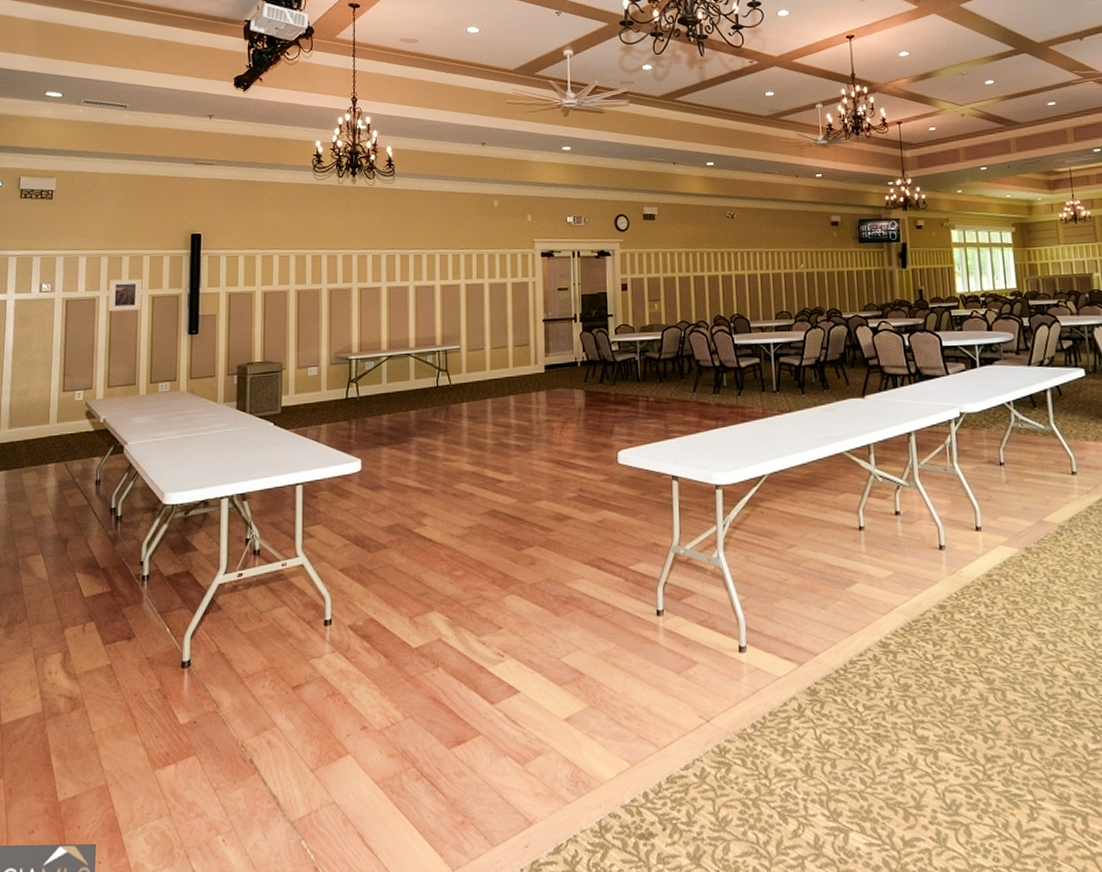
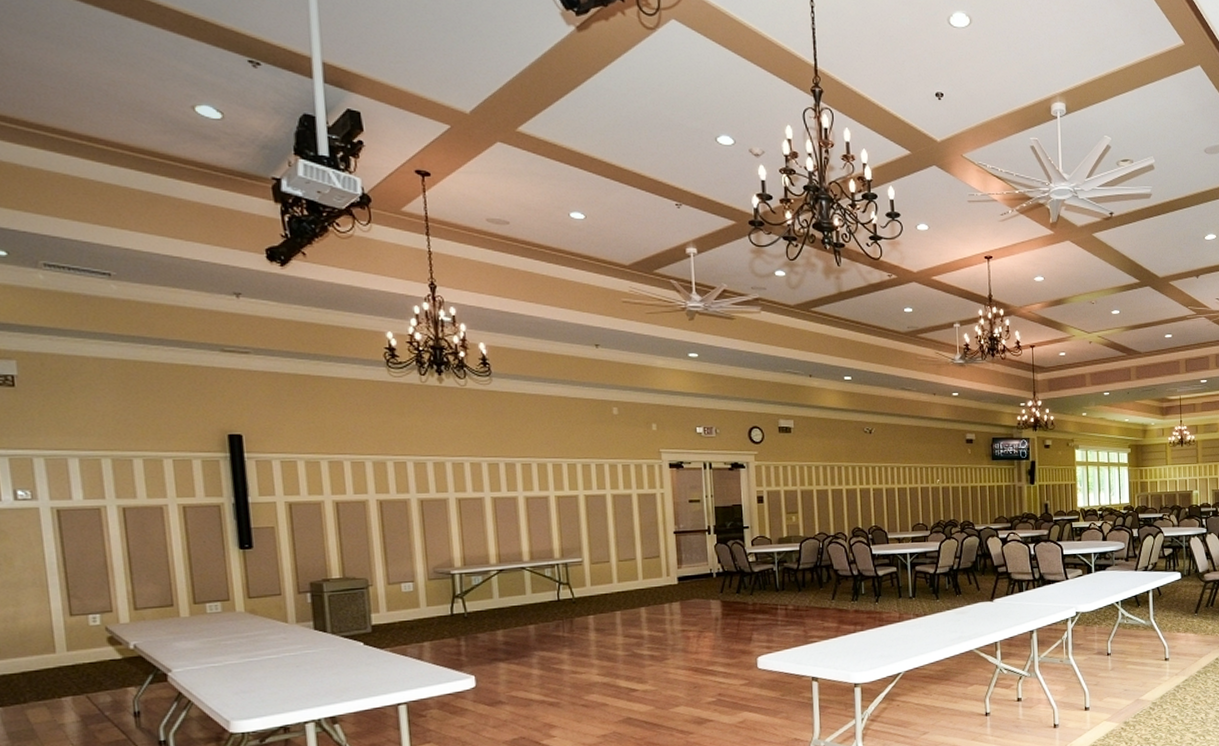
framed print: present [108,278,142,312] -> none [117,485,168,524]

